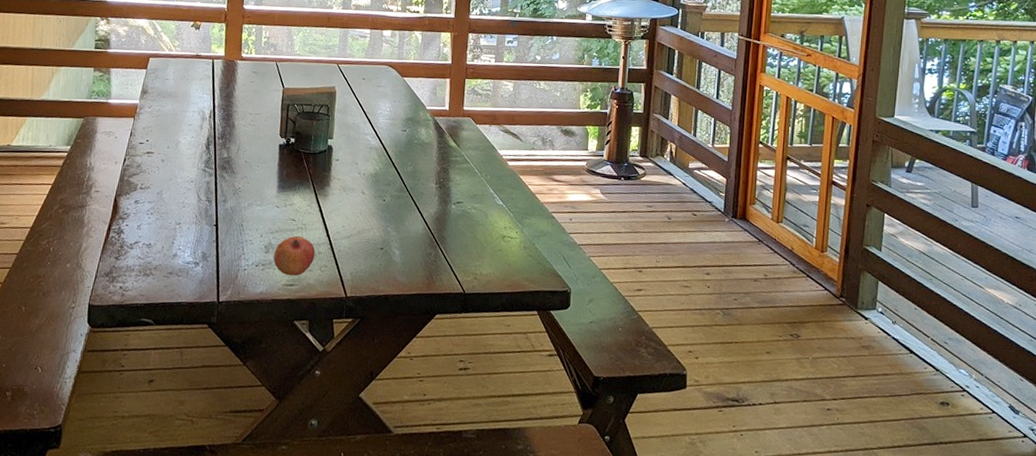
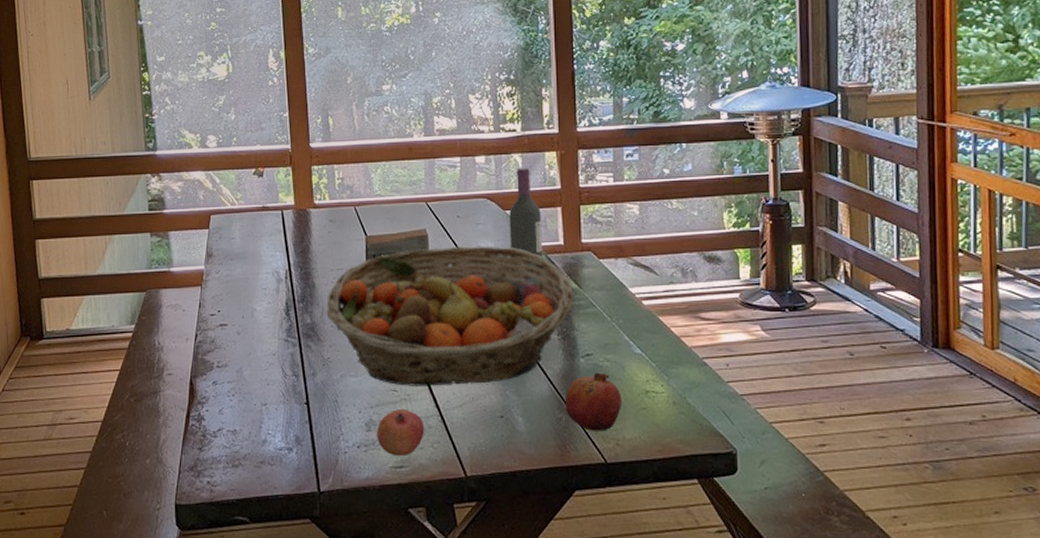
fruit basket: none [241,103,453,220] -> present [326,246,574,386]
wine bottle: none [404,43,433,136] -> present [509,167,543,279]
fruit: none [435,217,483,267] -> present [564,372,623,431]

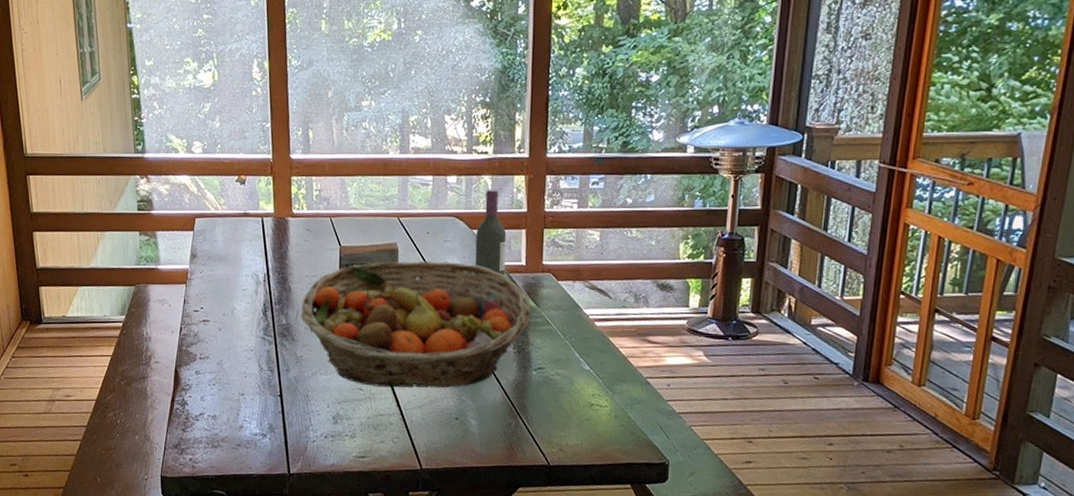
pomegranate: present [377,408,425,457] -> none [343,405,386,448]
fruit: present [564,372,623,431] -> none [515,384,569,438]

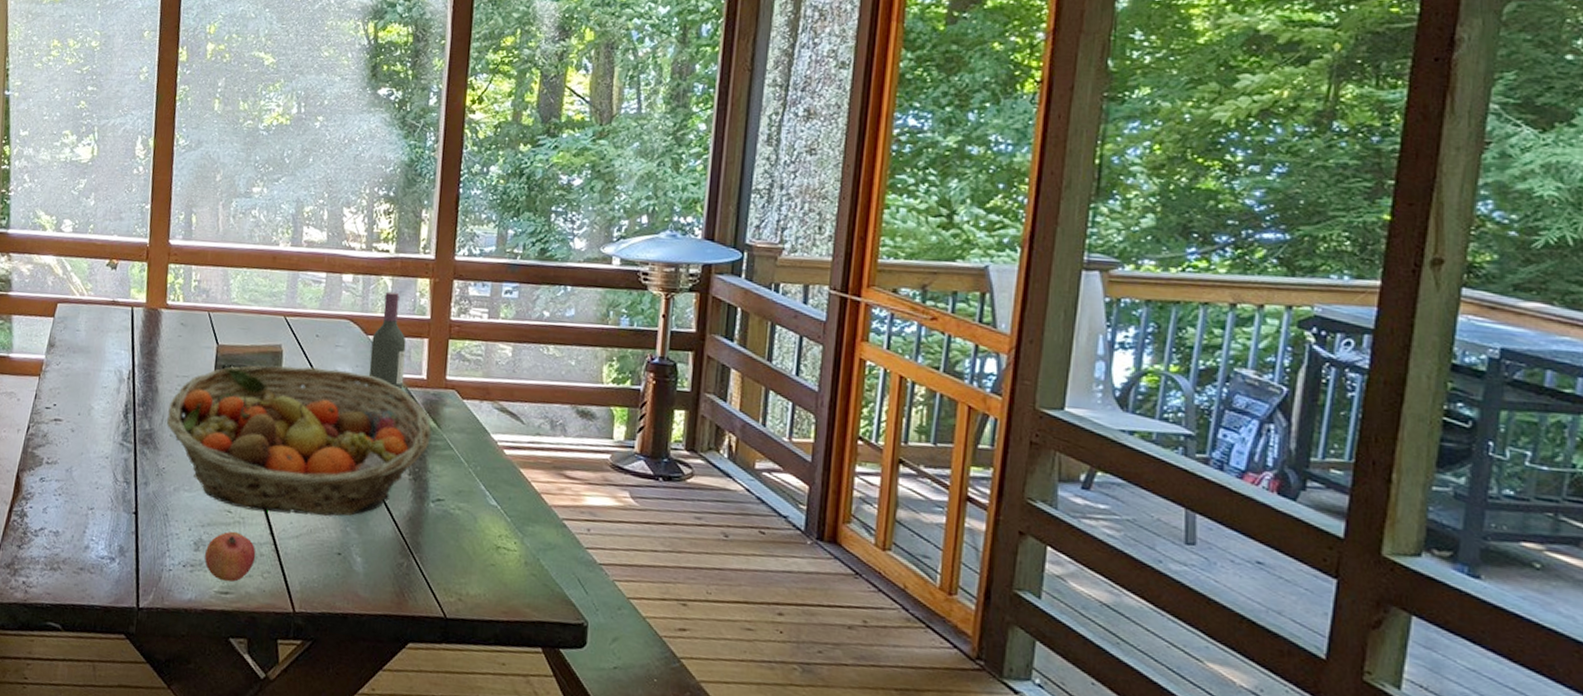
pomegranate: none [343,405,386,448] -> present [204,531,256,582]

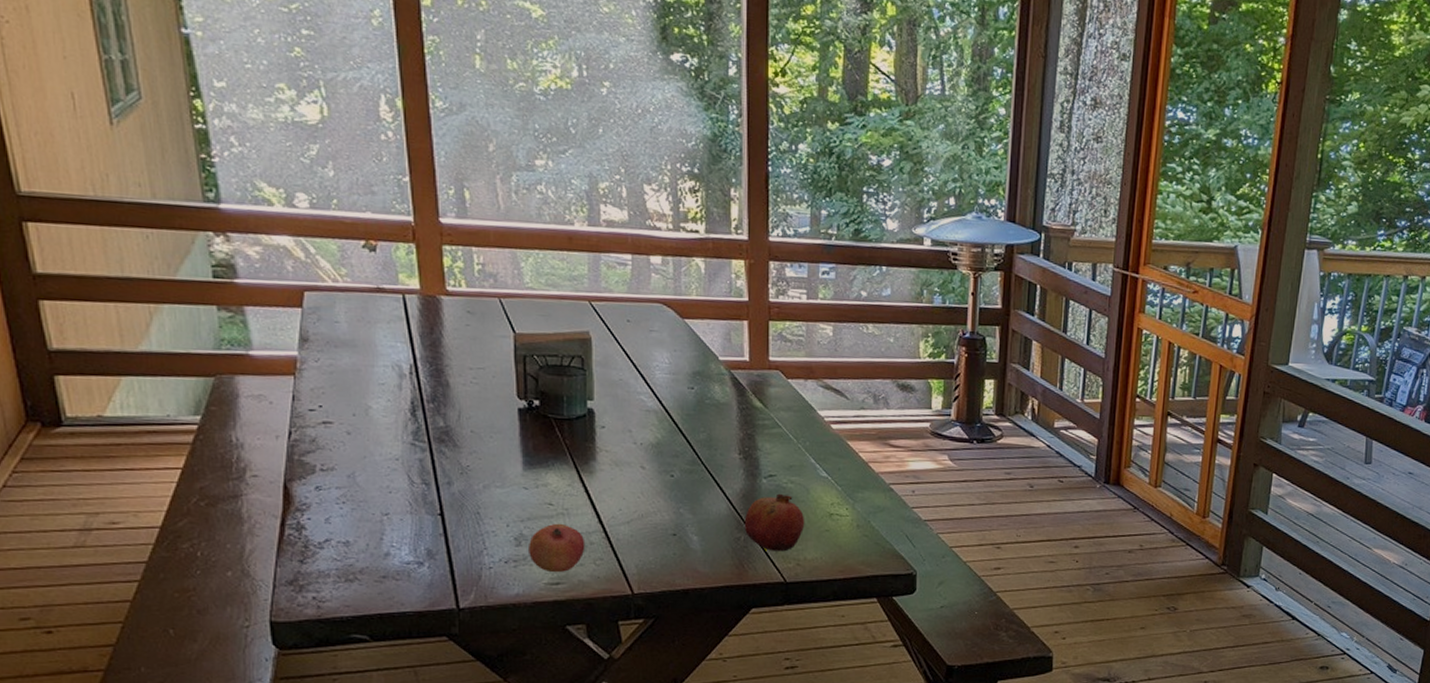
fruit basket: present [166,365,431,517] -> none [464,353,758,501]
wine bottle: present [368,291,406,412] -> none [688,273,726,395]
fruit: none [408,519,471,584] -> present [744,493,805,552]

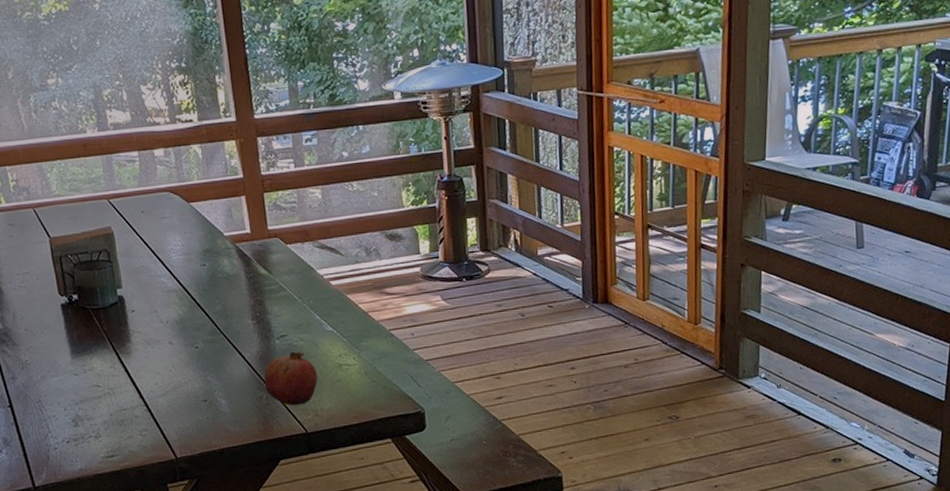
pomegranate: present [529,523,585,573] -> none [84,402,132,447]

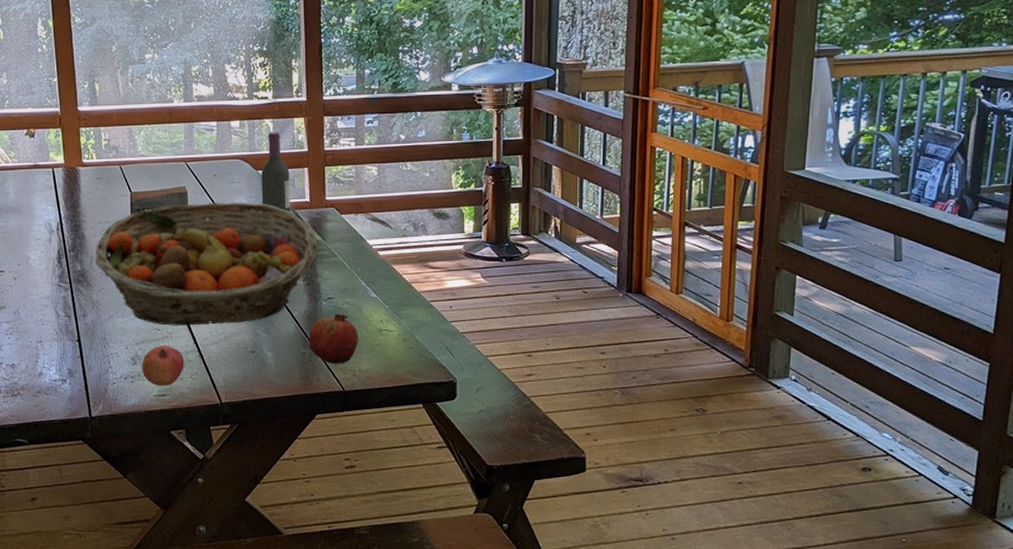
fruit basket: none [17,238,265,381] -> present [95,202,318,326]
pomegranate: none [84,402,132,447] -> present [142,345,184,387]
wine bottle: none [194,158,232,269] -> present [261,132,291,232]

